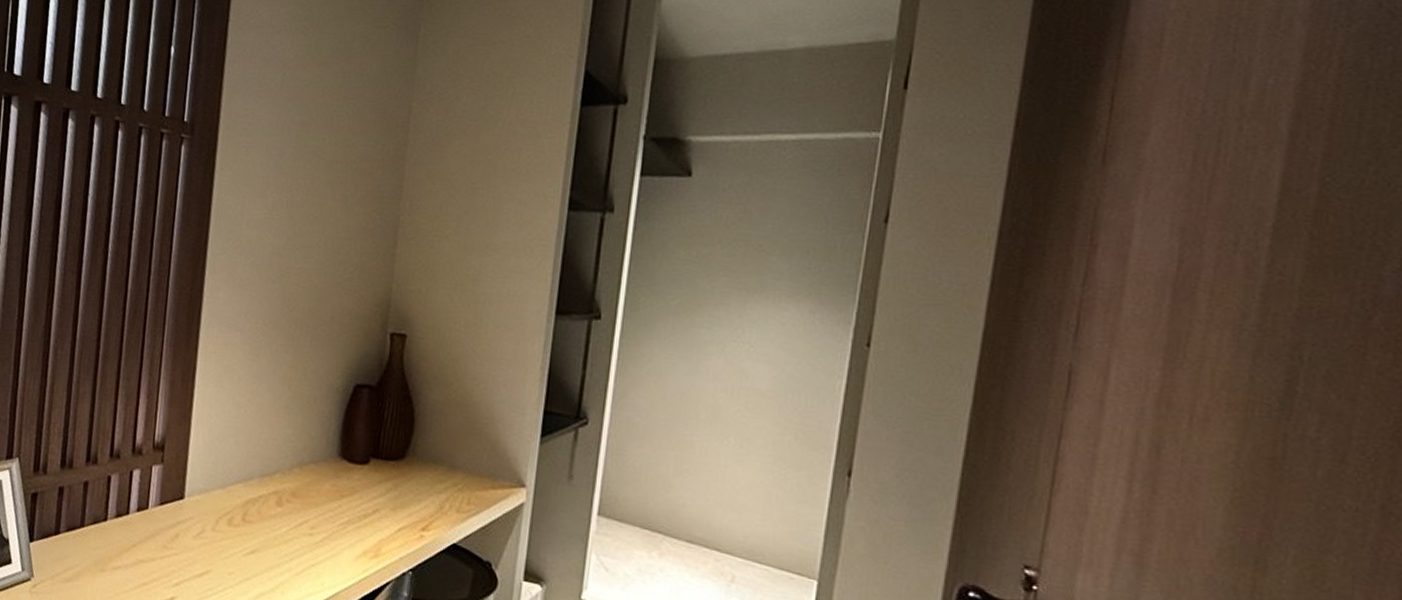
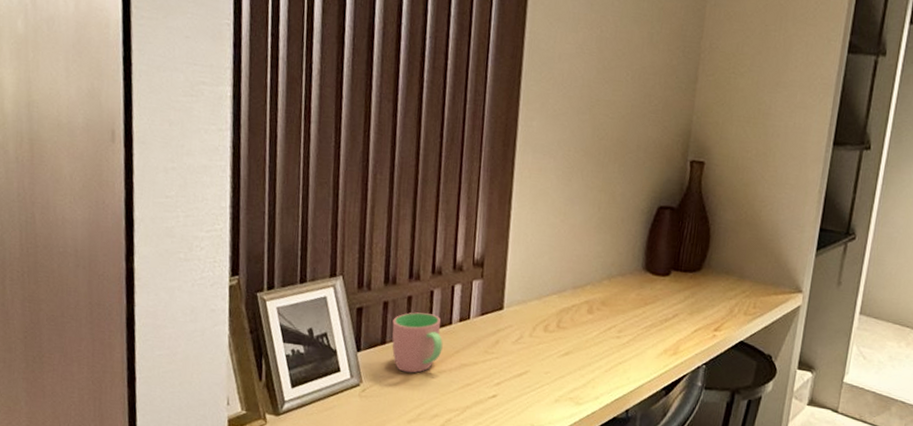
cup: none [65,499,119,568] -> present [392,312,443,373]

